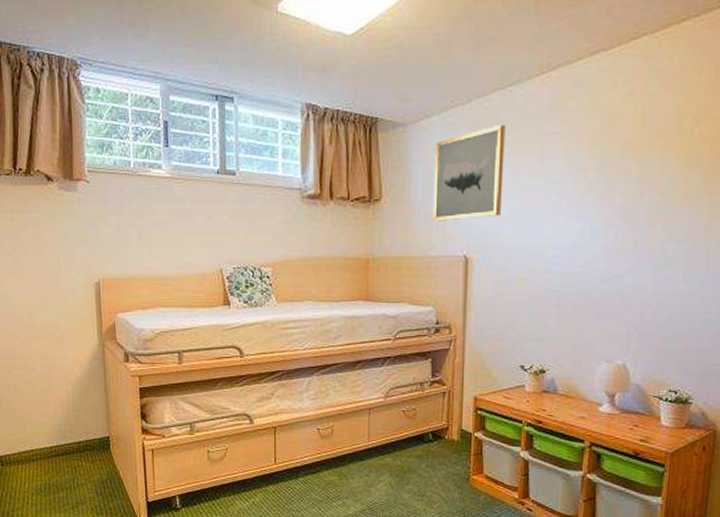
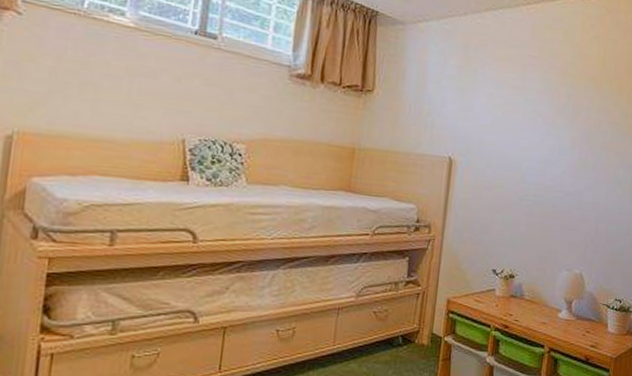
wall art: present [432,124,506,222] -> none [422,40,495,124]

